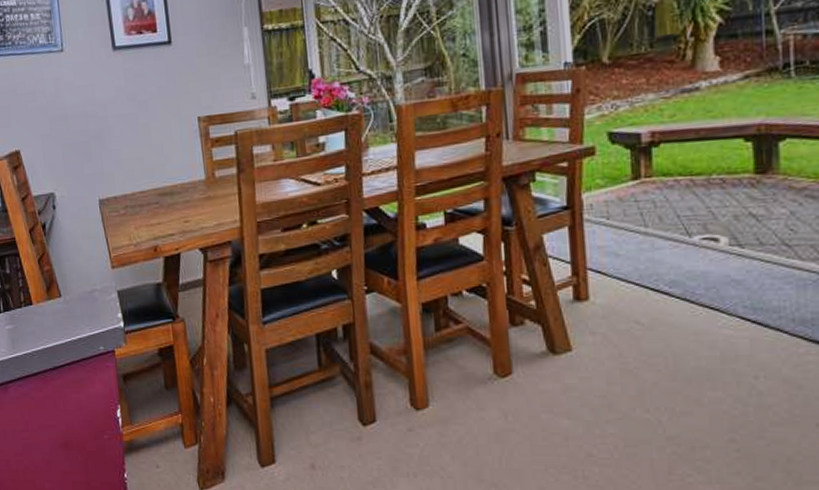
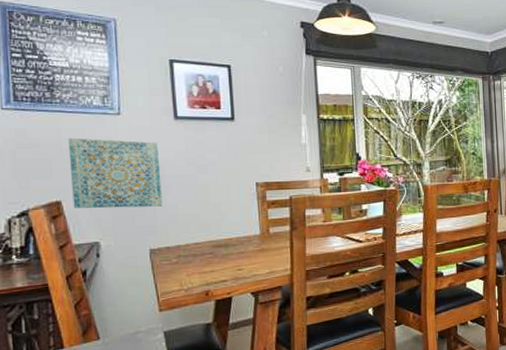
wall art: none [20,78,108,158] -> present [68,138,163,209]

